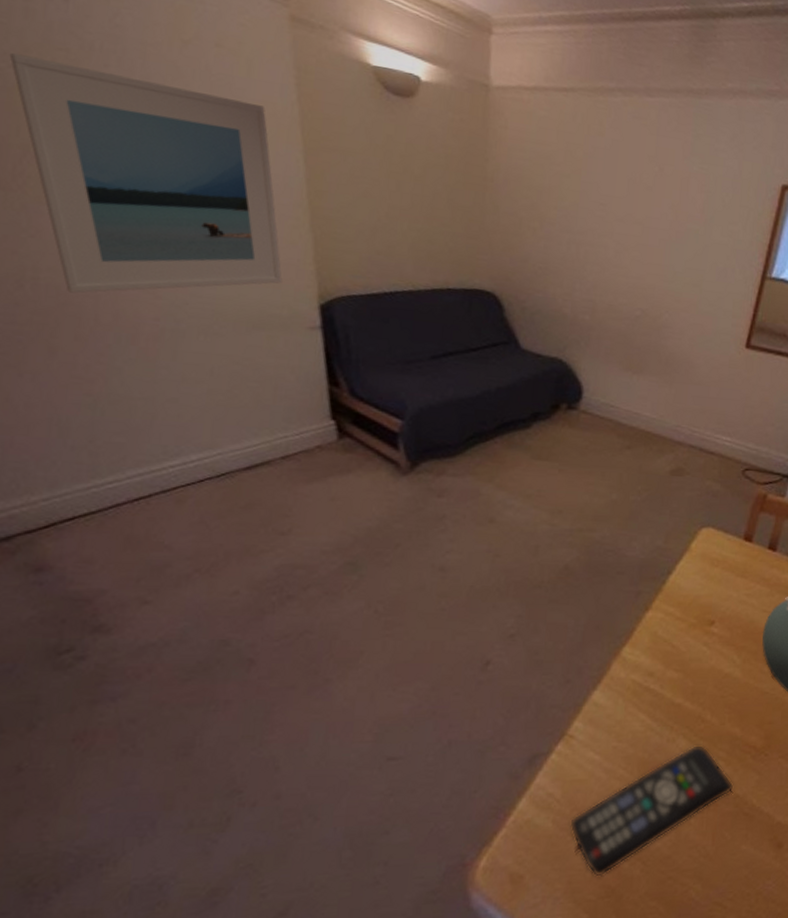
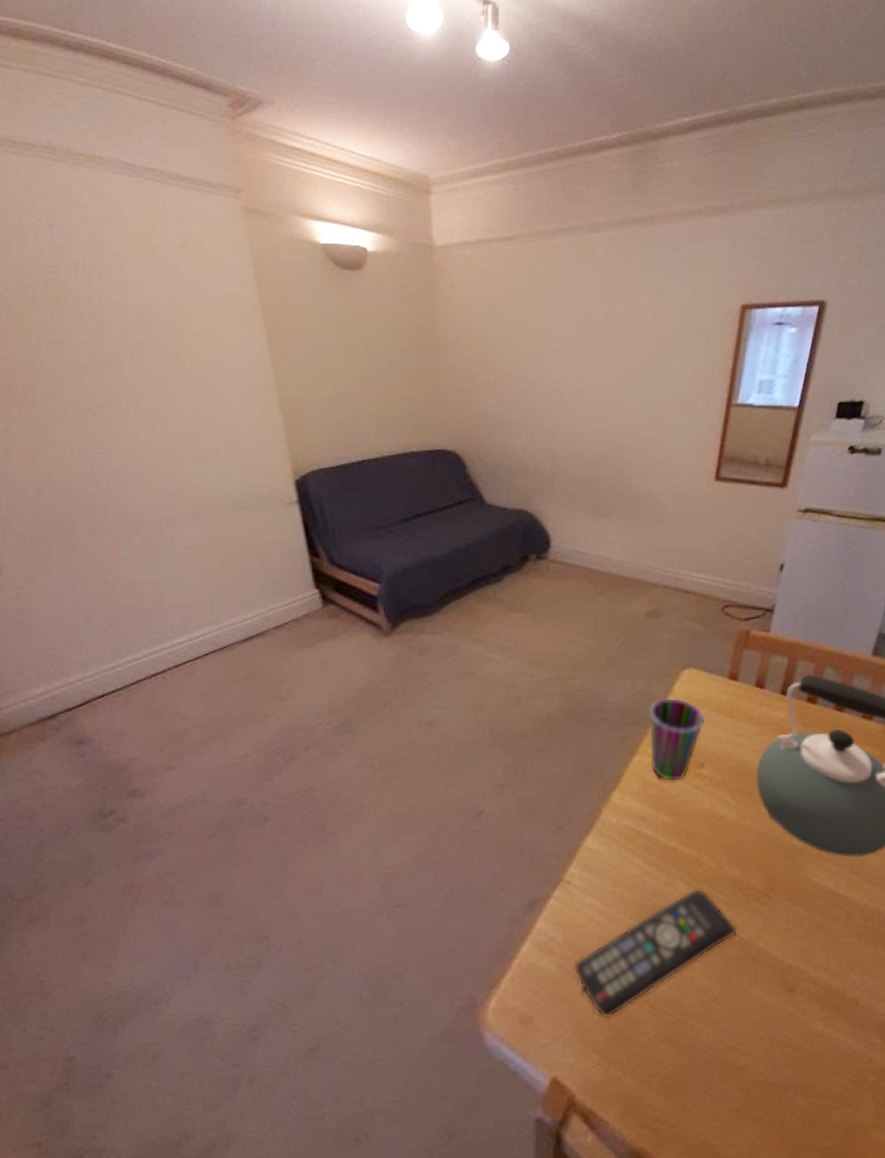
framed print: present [9,53,283,294] -> none [10,282,259,493]
cup: none [663,554,719,637] -> present [649,697,705,781]

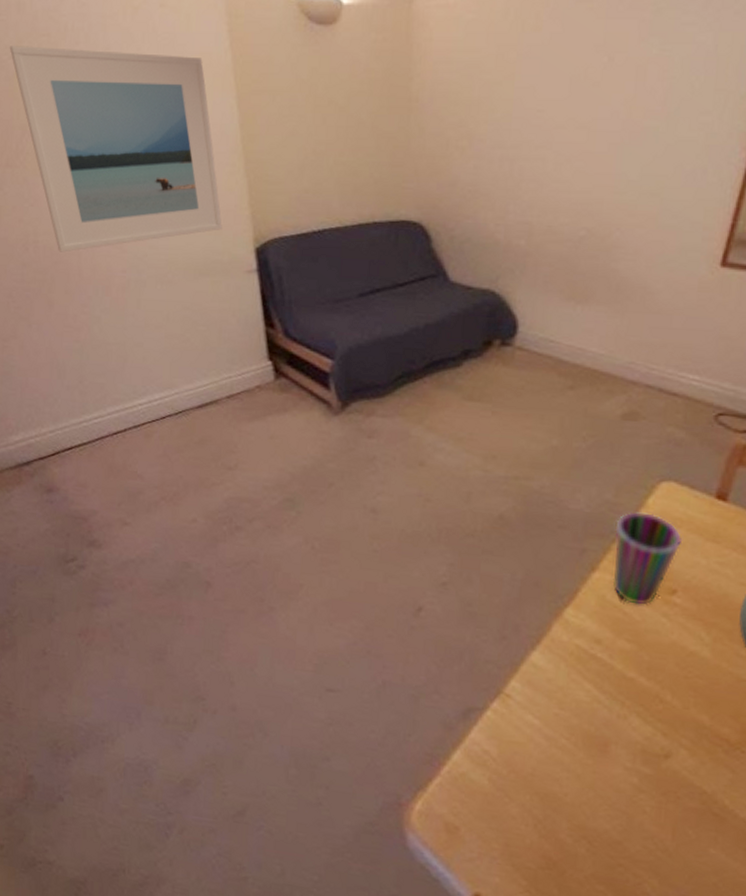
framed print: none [10,282,259,493] -> present [9,46,223,253]
remote control: present [574,888,738,1019] -> none [507,726,700,847]

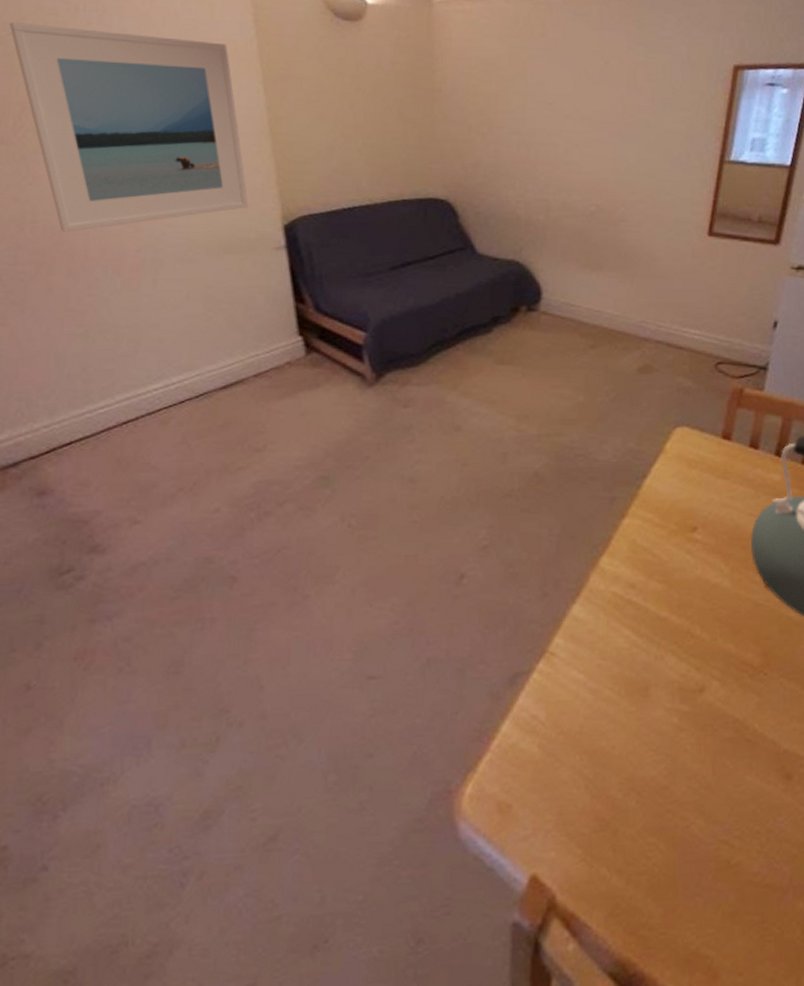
cup: present [612,511,683,606] -> none [640,456,698,545]

